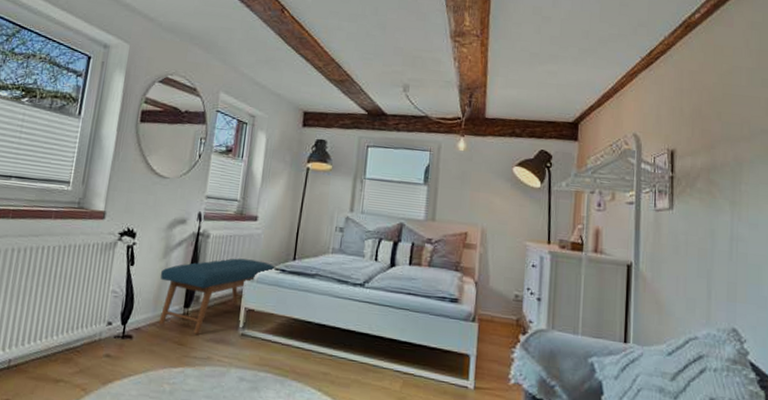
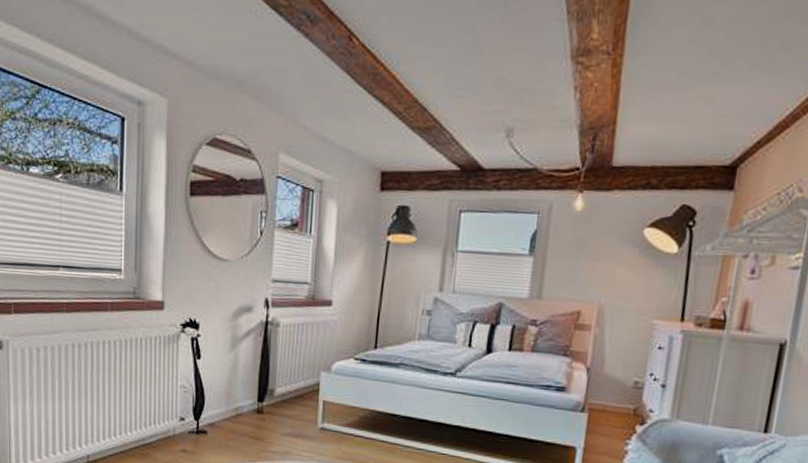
bench: present [158,258,275,334] -> none [229,348,354,429]

